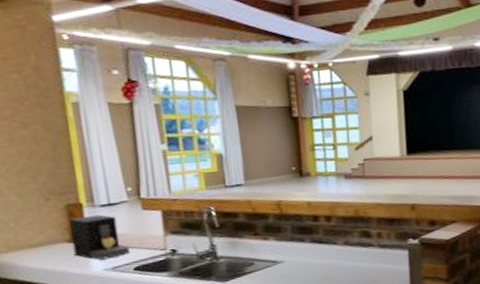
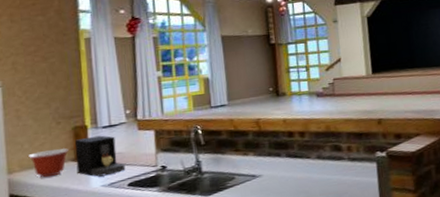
mixing bowl: none [15,228,62,260] -> present [28,148,69,178]

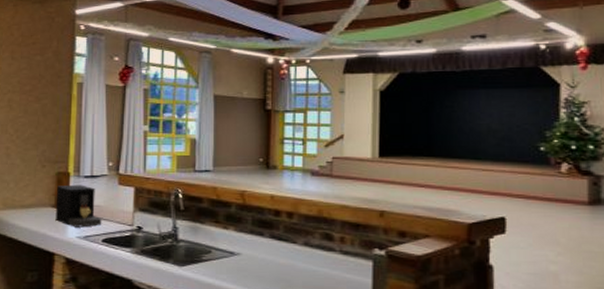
mixing bowl: present [28,148,69,178] -> none [13,193,50,220]

